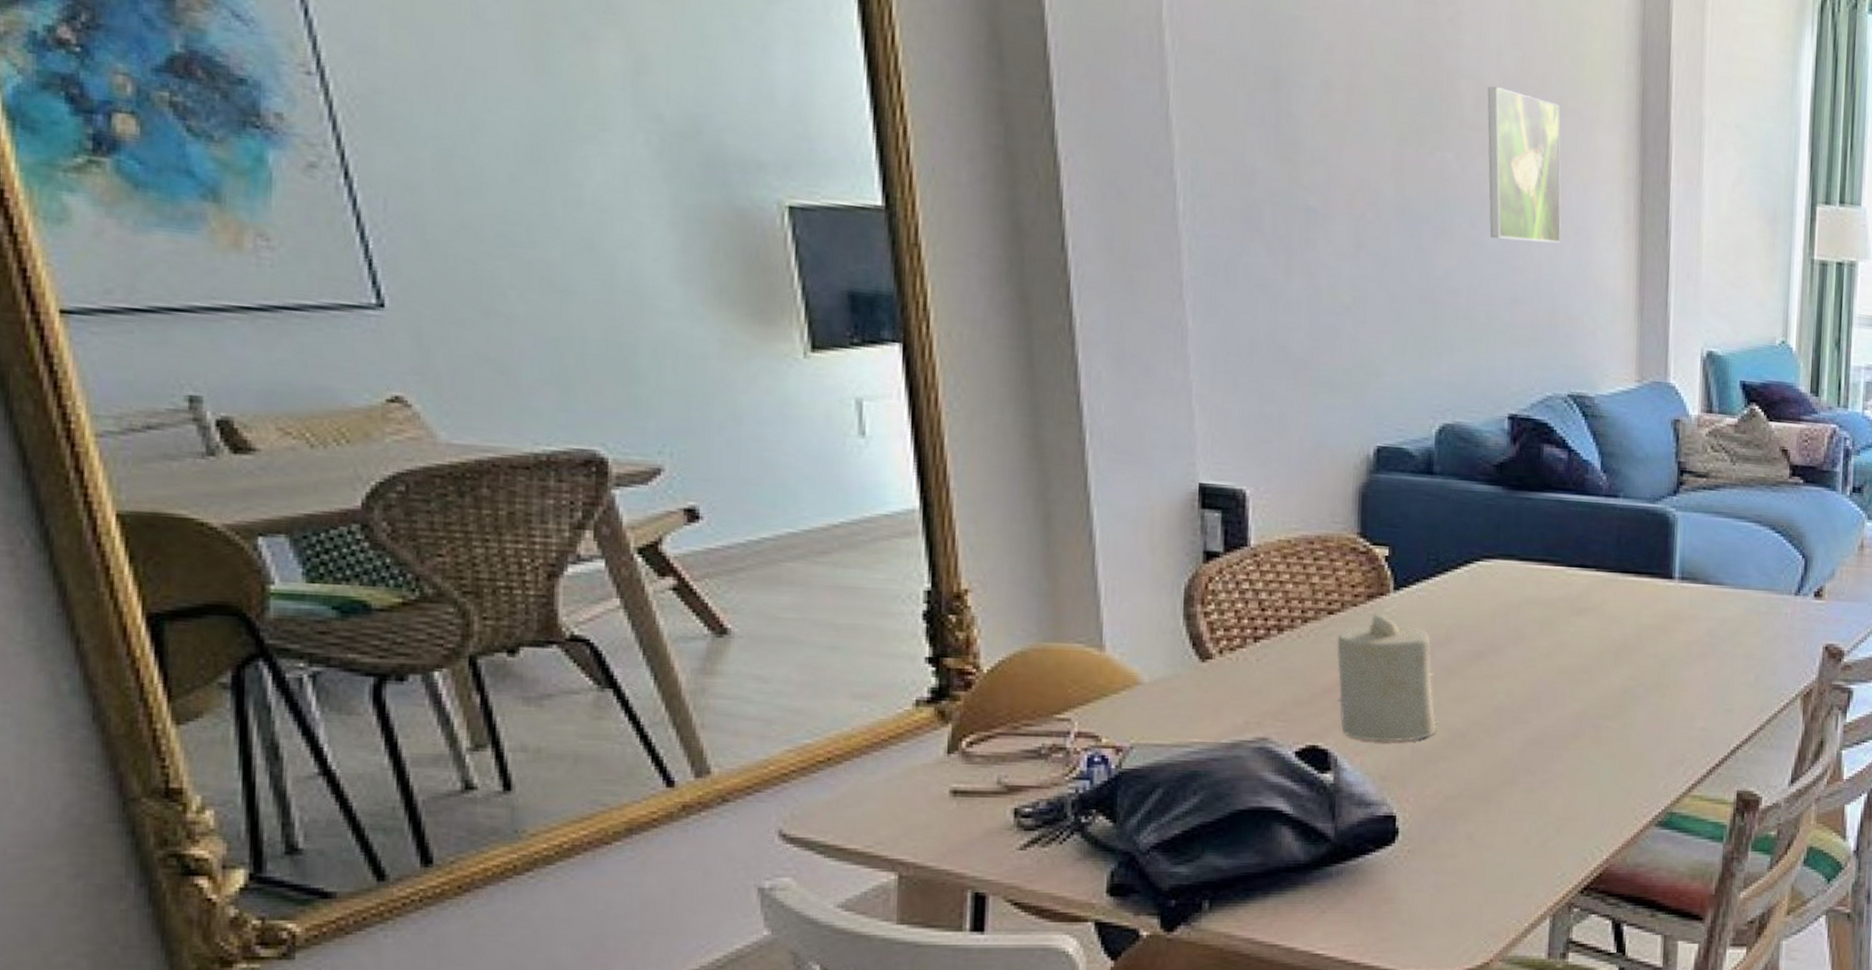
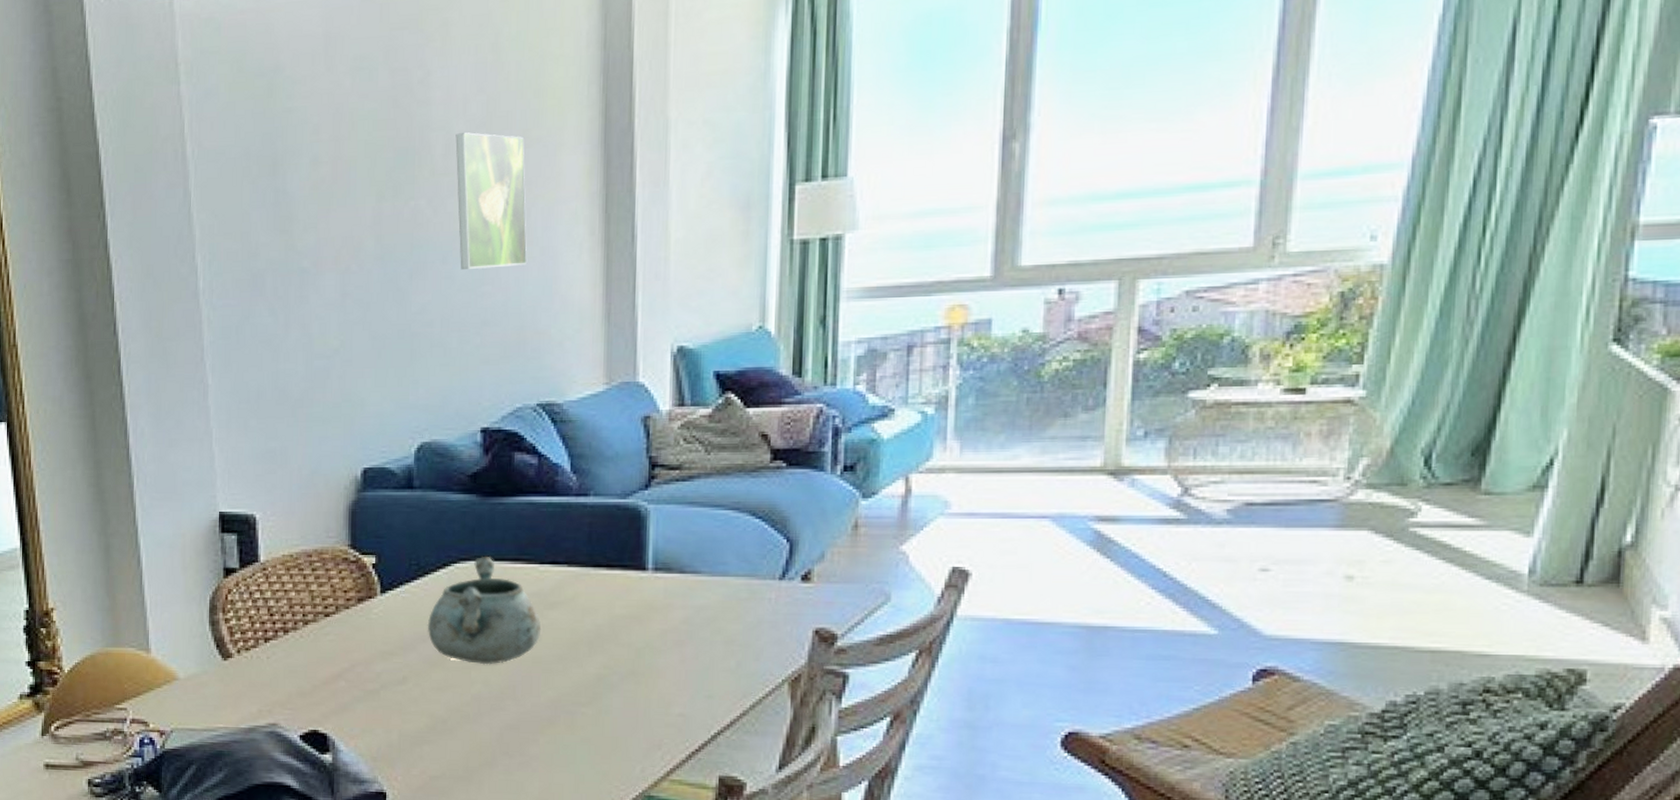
candle: present [1336,613,1436,742] -> none [332,614,420,728]
decorative bowl: none [1446,554,1568,674] -> present [427,556,542,665]

